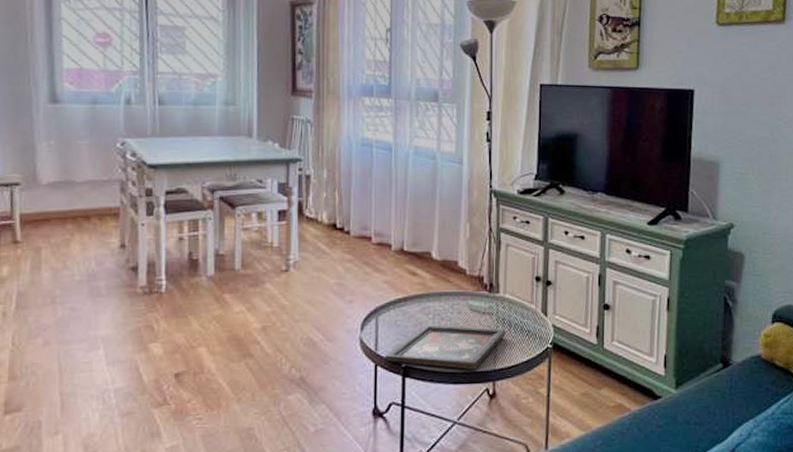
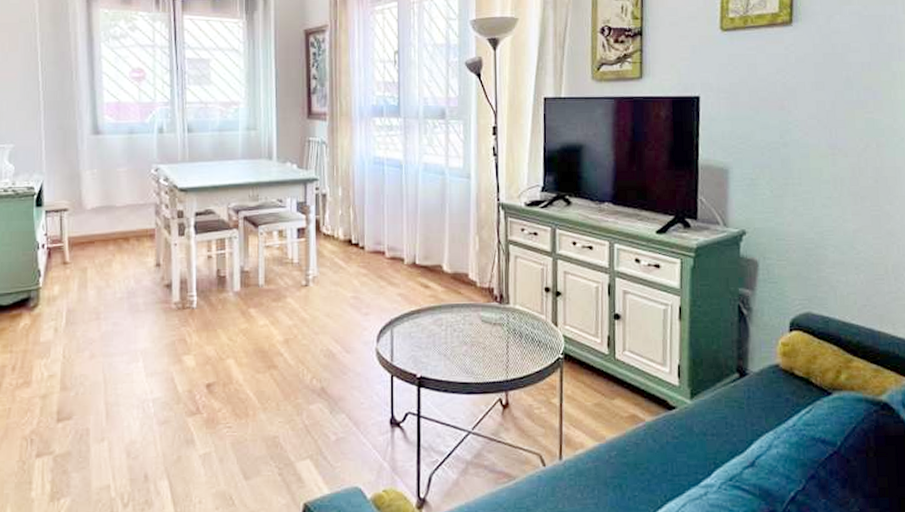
decorative tray: present [385,324,506,369] -> none [400,336,517,380]

